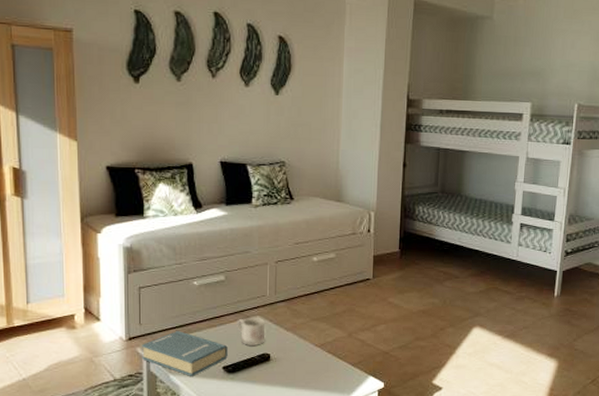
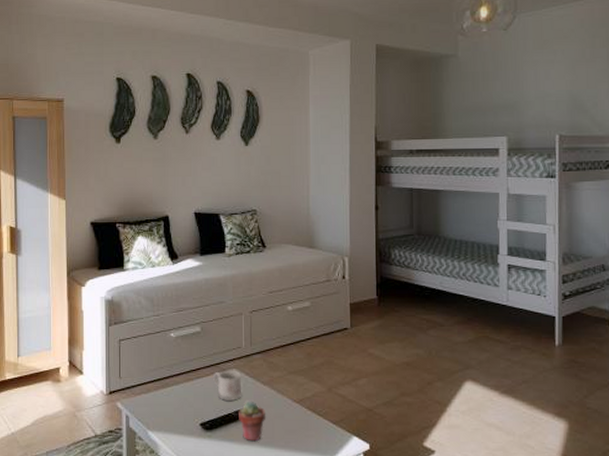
hardback book: present [142,331,228,376] -> none [122,385,205,433]
potted succulent: none [261,345,287,383] -> present [239,401,265,442]

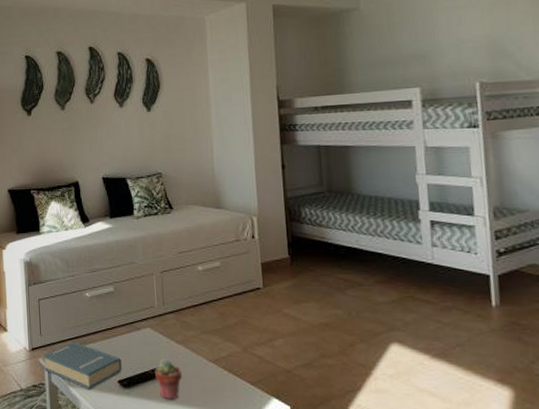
hardback book: none [122,385,205,433] -> present [43,342,122,389]
mug: present [213,371,241,402] -> none [128,330,156,360]

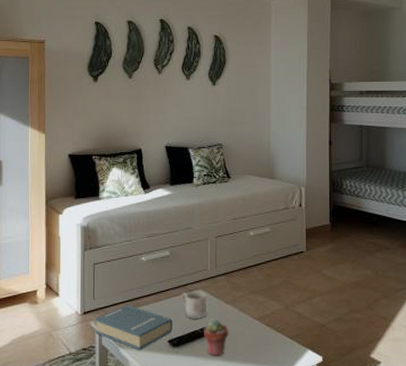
mug: none [128,330,156,360] -> present [181,292,206,320]

